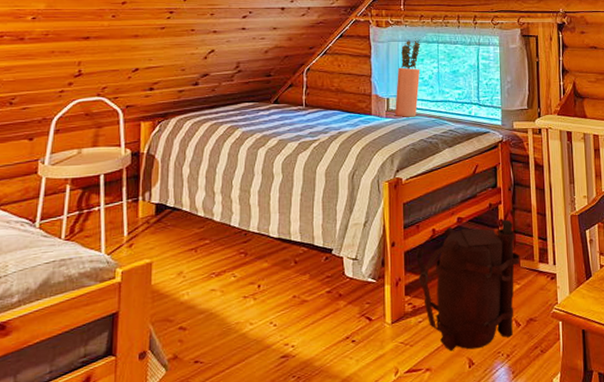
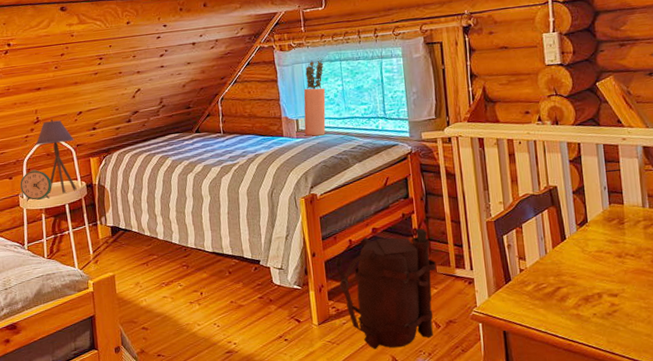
alarm clock: none [42,131,86,169] -> present [20,169,52,202]
table lamp: none [71,74,125,161] -> present [35,119,77,193]

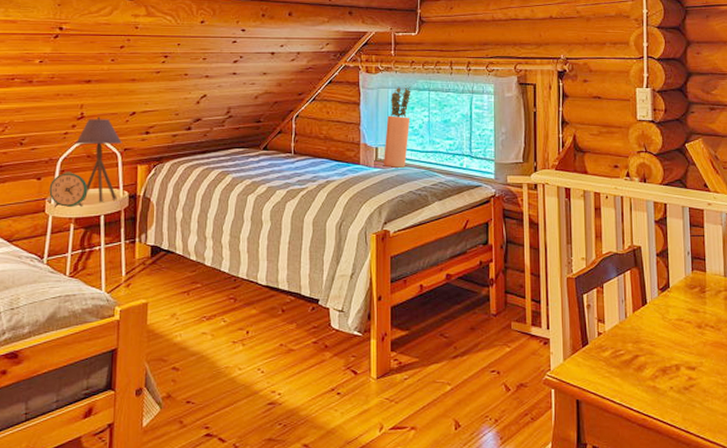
backpack: present [335,228,437,350] -> none [402,278,511,412]

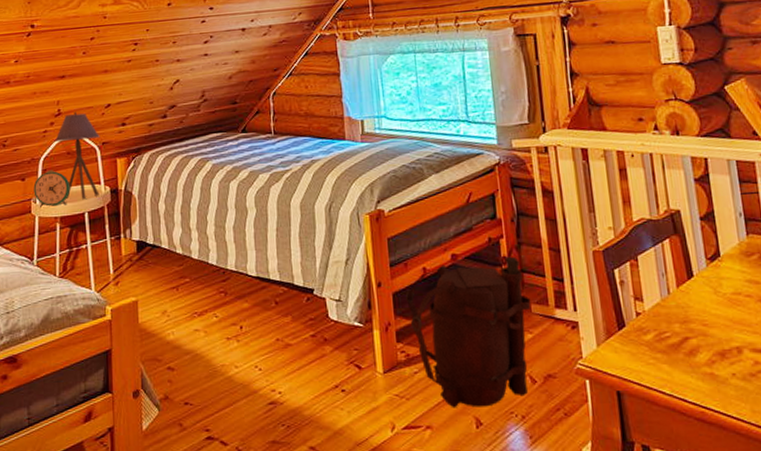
vase: present [384,85,412,169] -> none [370,49,397,141]
backpack: none [402,278,511,412] -> present [405,256,532,408]

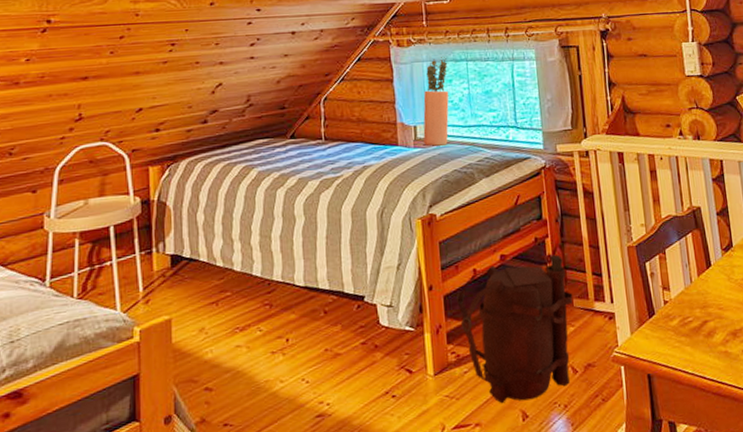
alarm clock: present [33,170,71,208] -> none [47,180,93,223]
table lamp: present [54,112,101,199] -> none [73,116,130,212]
vase: none [370,49,397,141] -> present [423,57,449,147]

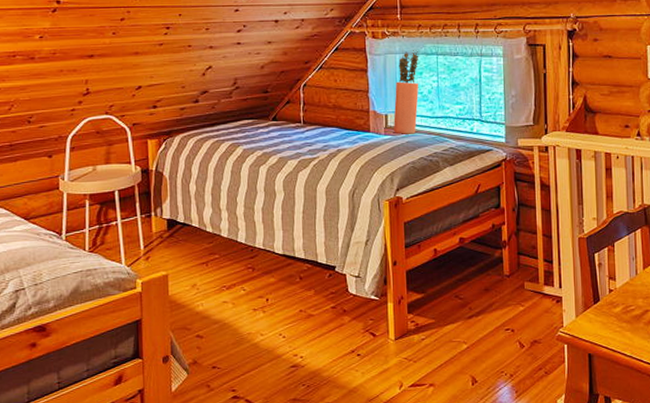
backpack: present [455,254,574,404] -> none [417,240,525,369]

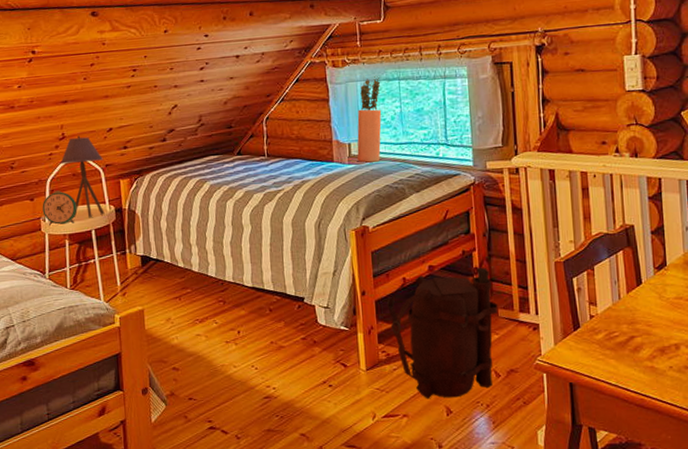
alarm clock: none [61,148,100,185] -> present [42,190,78,226]
table lamp: none [82,92,131,177] -> present [59,135,105,217]
backpack: none [417,240,525,369] -> present [386,267,499,399]

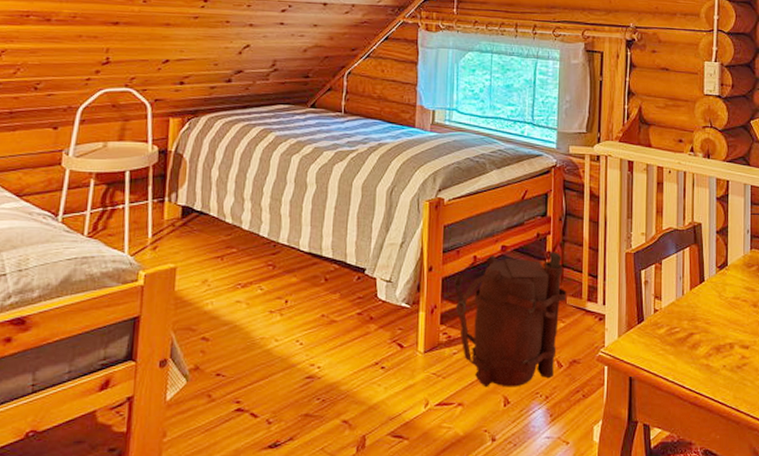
alarm clock: present [42,190,78,226] -> none [66,121,112,161]
table lamp: present [59,135,105,217] -> none [98,63,154,157]
vase: present [357,76,382,163] -> none [441,46,473,134]

